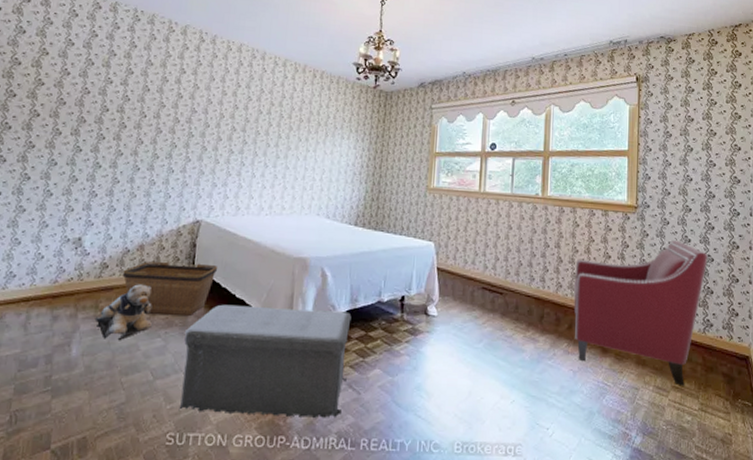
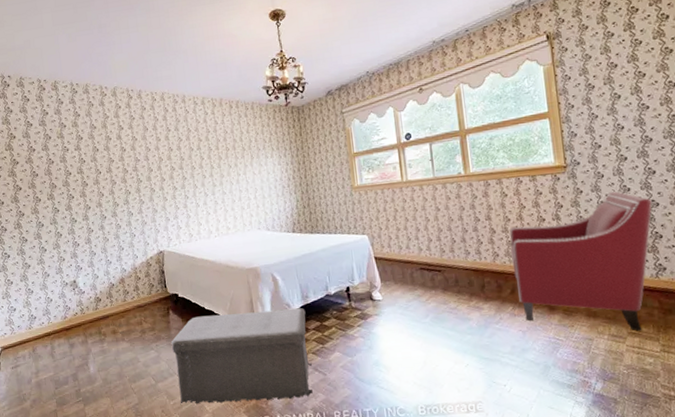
teddy bear: present [94,284,153,341] -> none [101,310,146,357]
bicycle basket: present [122,261,217,317] -> none [113,286,185,333]

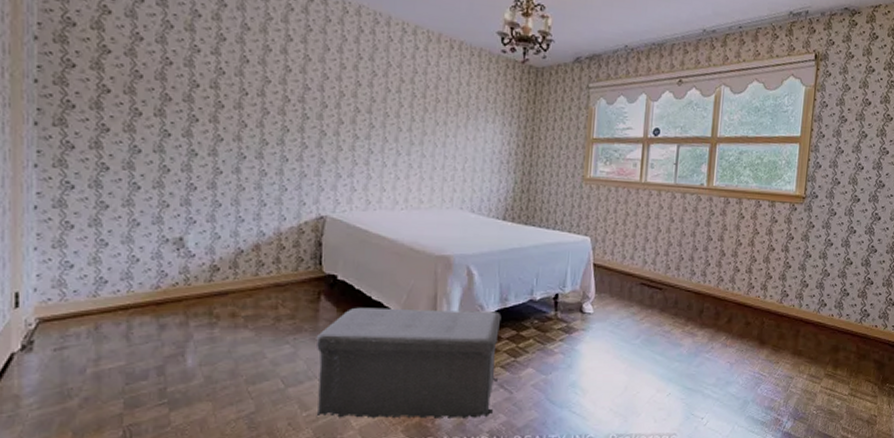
armchair: present [509,191,653,331] -> none [734,231,872,374]

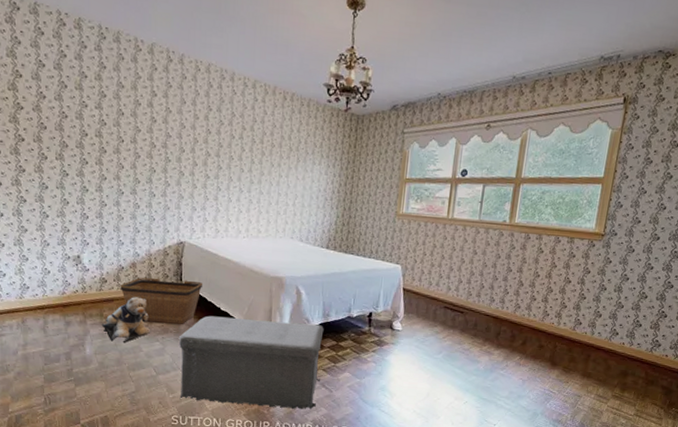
teddy bear: none [210,288,279,349] -> present [101,297,151,344]
bicycle basket: none [237,262,348,321] -> present [120,278,202,325]

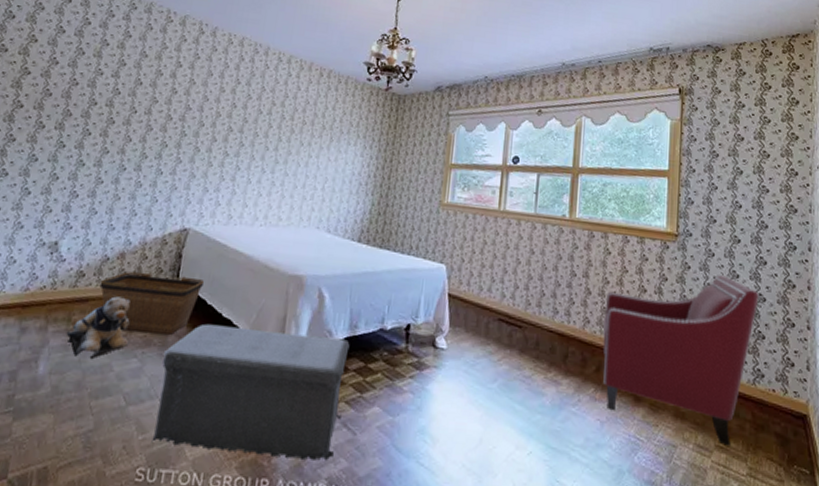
armchair: none [527,267,668,396] -> present [602,275,759,446]

